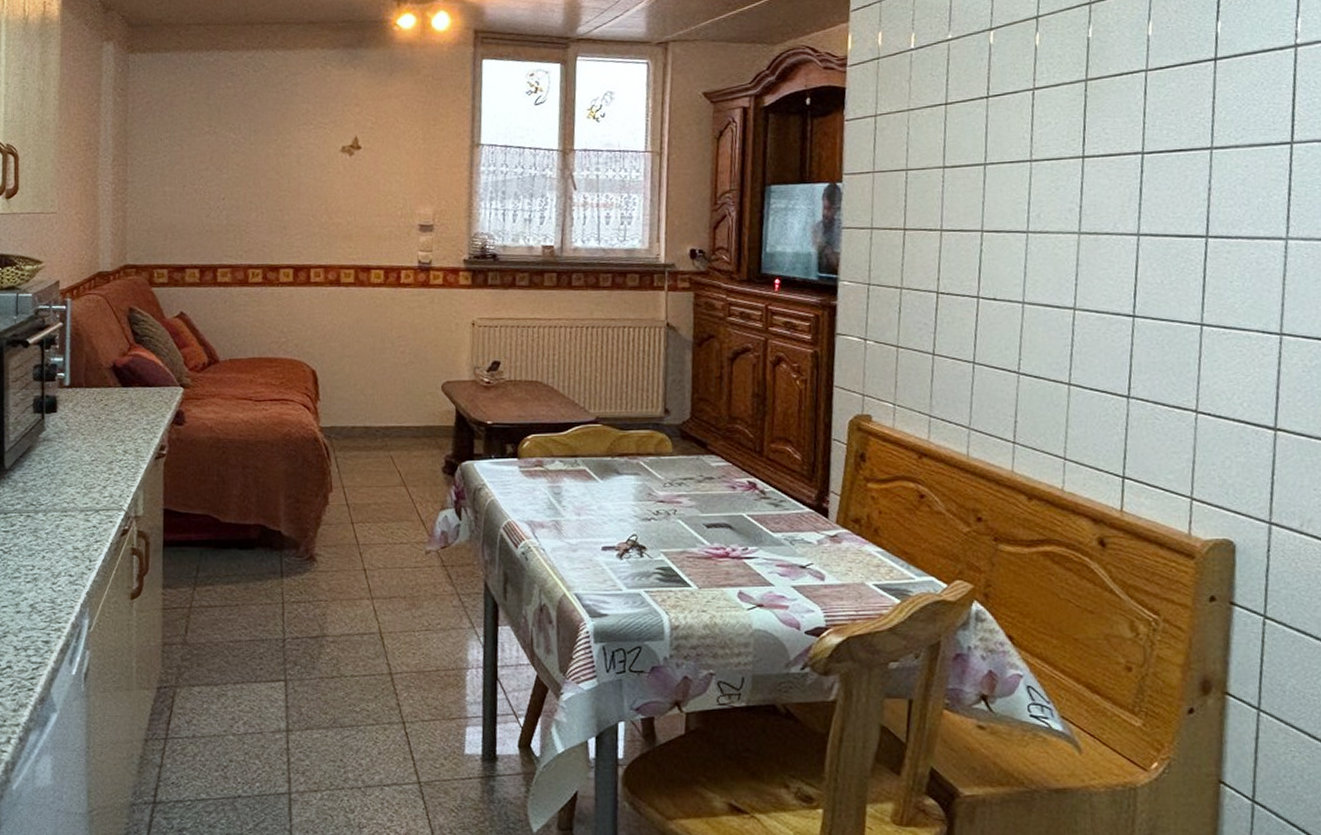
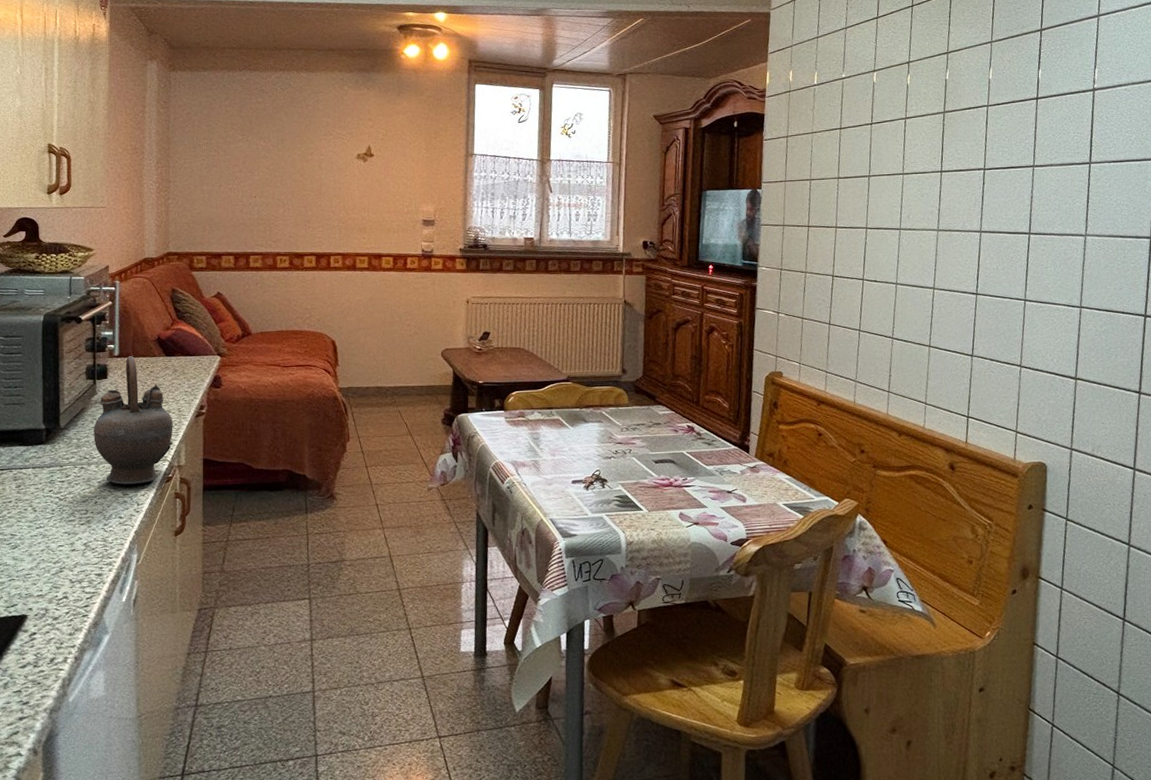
teapot: none [41,386,130,537] -> present [93,356,174,485]

